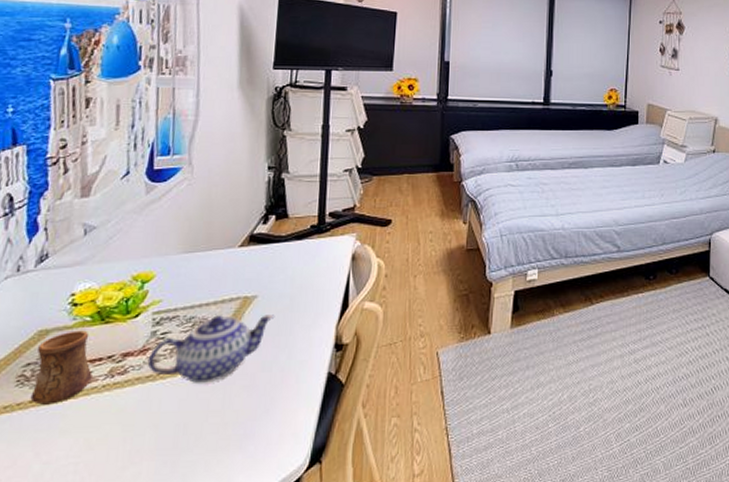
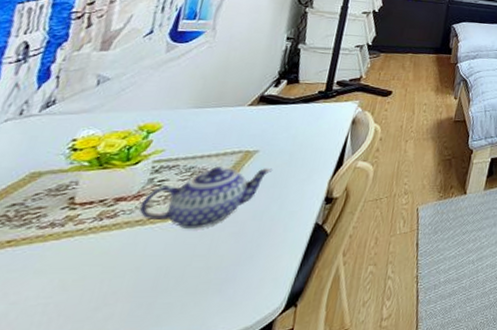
cup: present [30,330,94,405] -> none [8,174,84,245]

